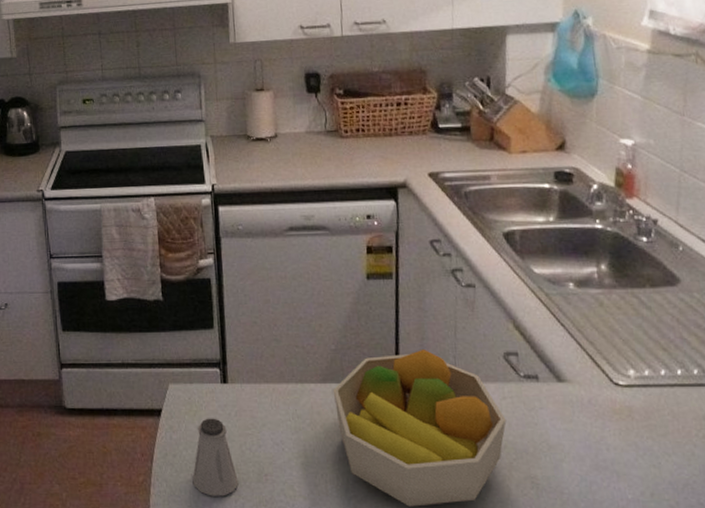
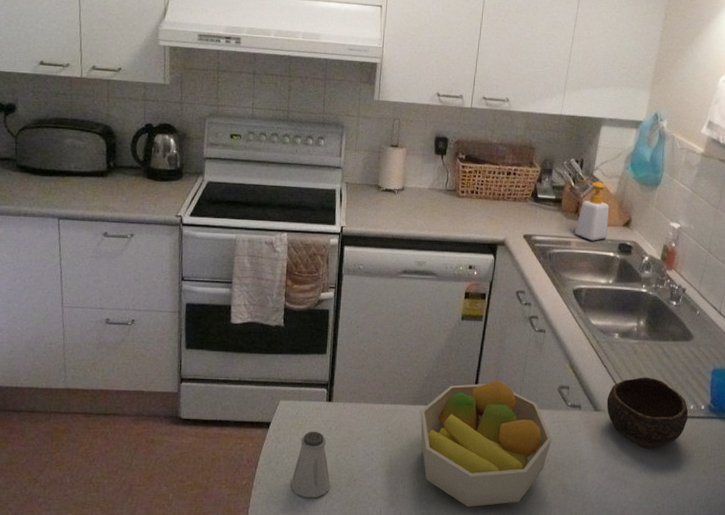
soap bottle: none [490,100,538,172] -> present [575,179,610,241]
bowl: none [572,335,692,428] -> present [606,377,688,449]

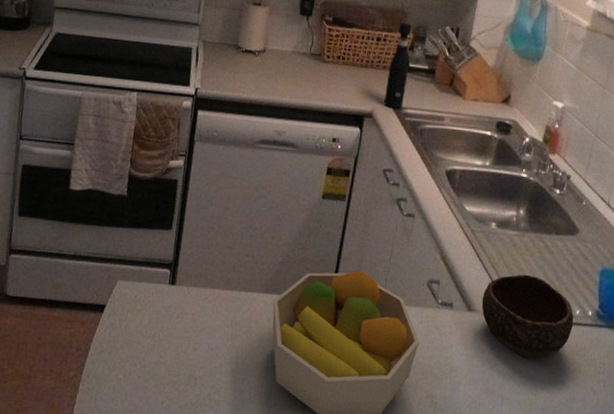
saltshaker: present [290,431,331,498] -> none [123,317,169,397]
pepper grinder: none [514,156,539,236] -> present [383,22,412,109]
soap bottle: present [575,179,610,241] -> none [449,49,487,118]

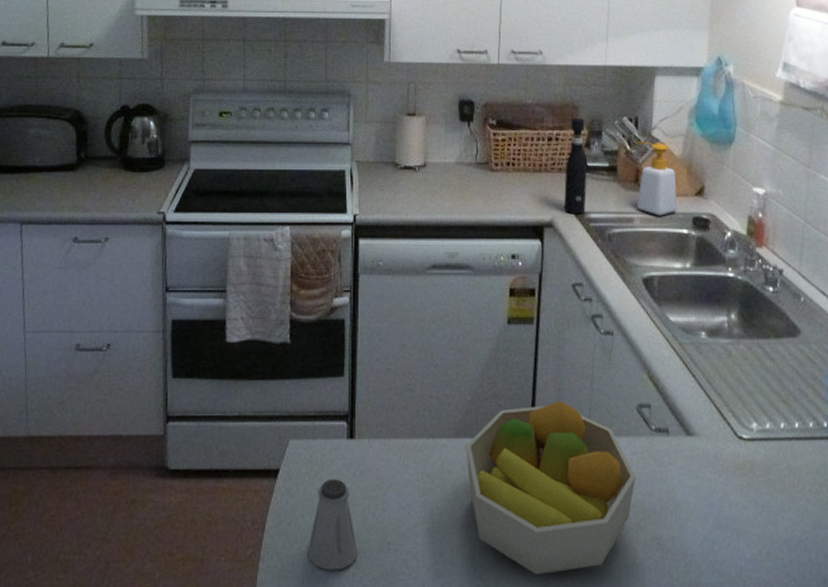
saltshaker: none [123,317,169,397] -> present [307,479,358,571]
soap bottle: none [449,49,487,118] -> present [637,141,678,216]
bowl: present [481,274,573,359] -> none [700,387,808,484]

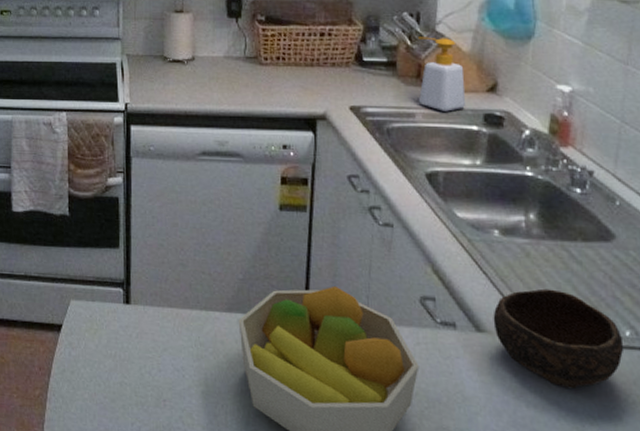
saltshaker: present [307,479,358,571] -> none [89,337,136,418]
pepper grinder: present [563,117,587,215] -> none [337,13,363,108]
bowl: none [700,387,808,484] -> present [493,288,623,389]

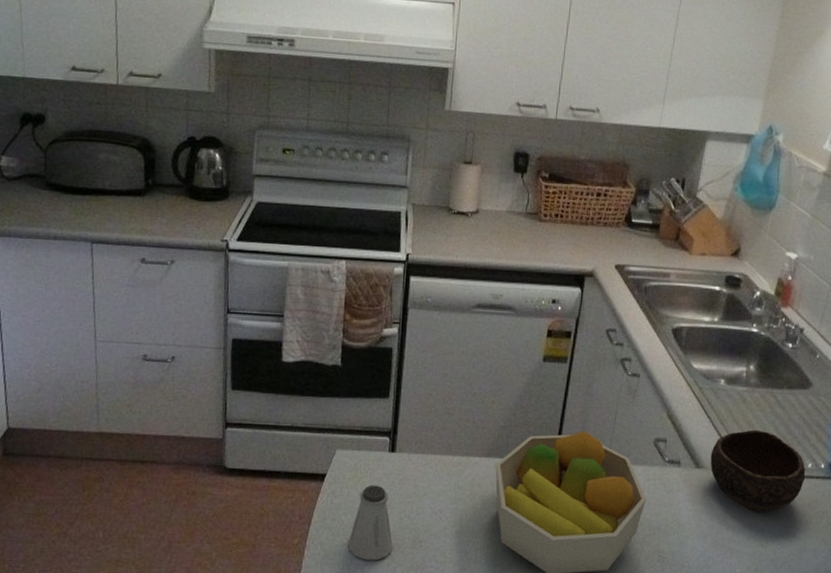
saltshaker: none [89,337,136,418] -> present [348,485,393,561]
soap bottle: present [419,37,466,112] -> none [675,202,715,273]

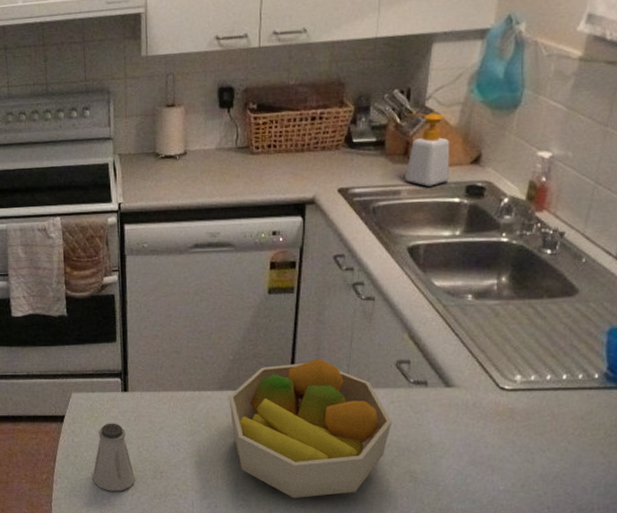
soap bottle: none [675,202,715,273] -> present [405,113,450,187]
bowl: present [710,429,805,513] -> none [461,343,575,428]

